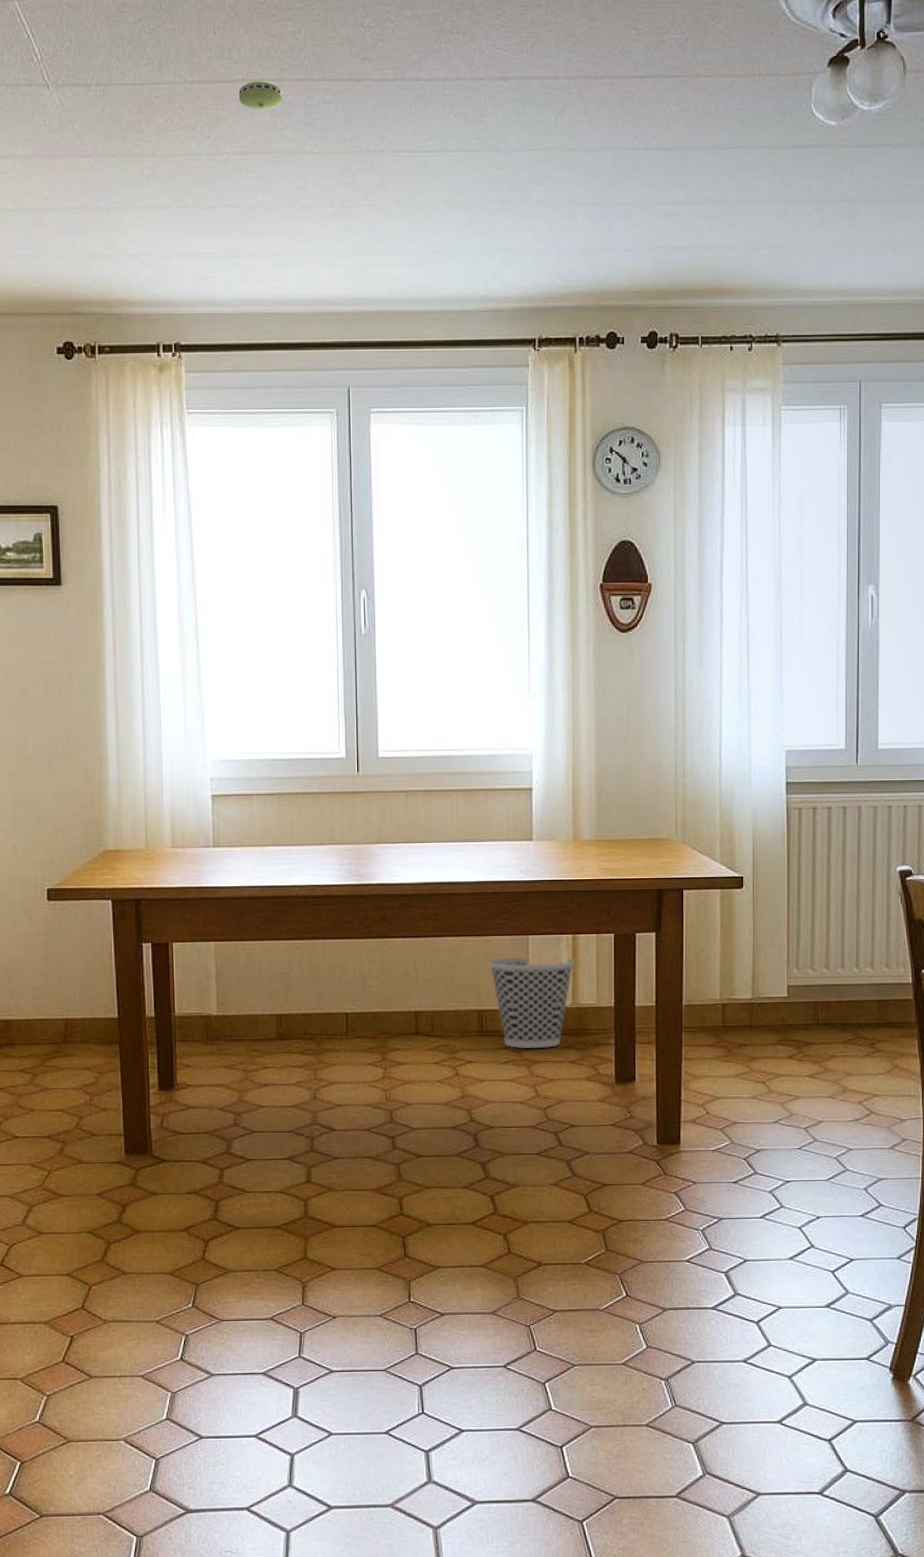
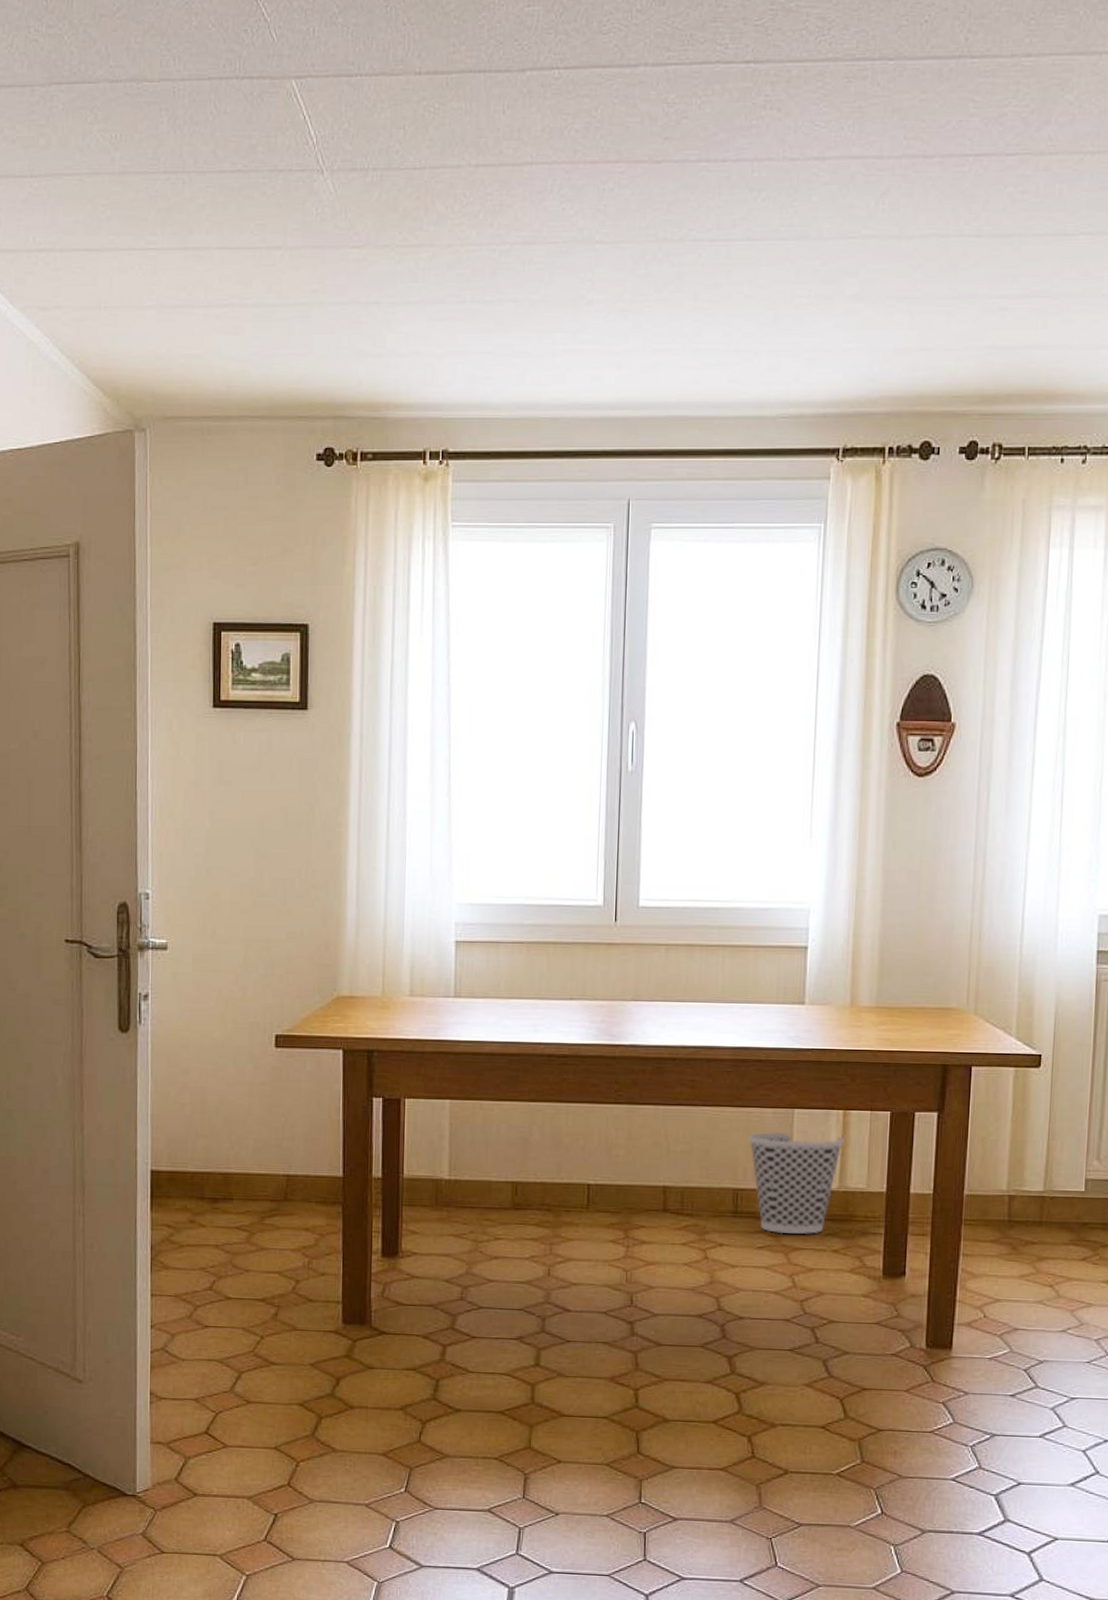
smoke detector: present [238,79,283,110] -> none [526,162,574,196]

